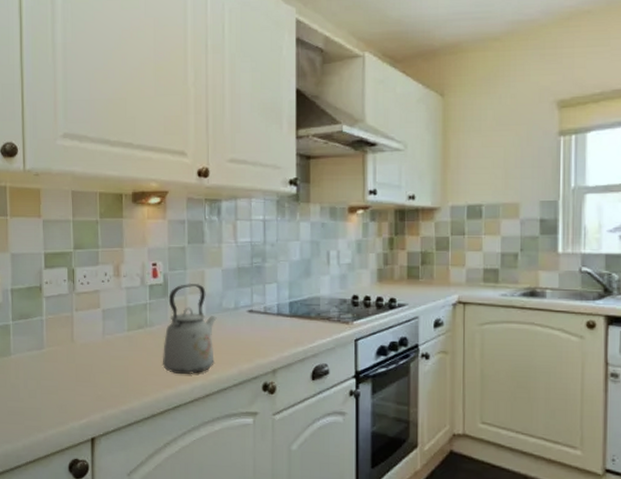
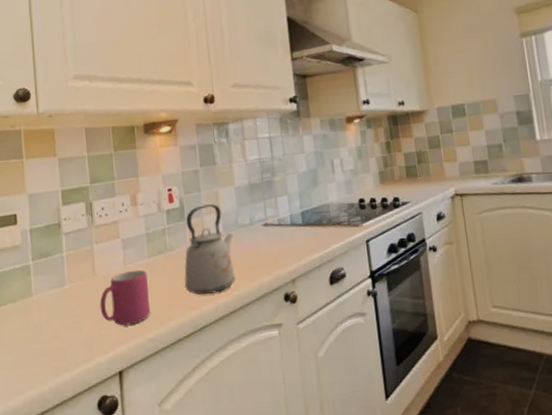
mug: none [76,341,127,395] -> present [100,270,151,326]

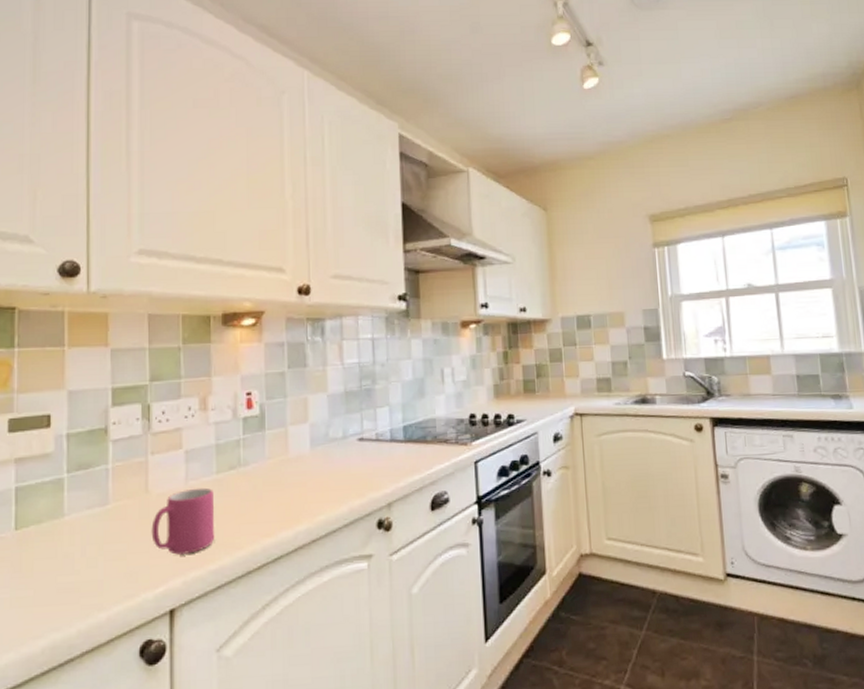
kettle: present [184,204,236,295] -> none [260,412,323,520]

